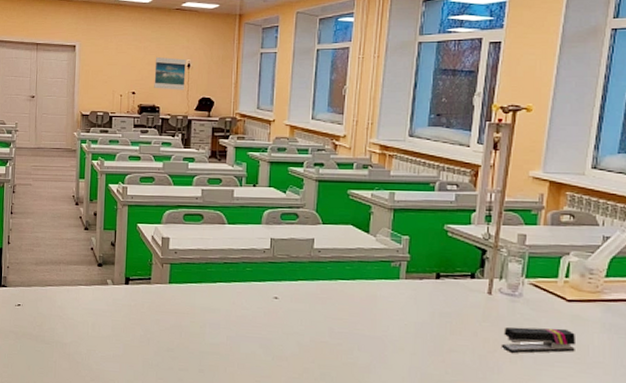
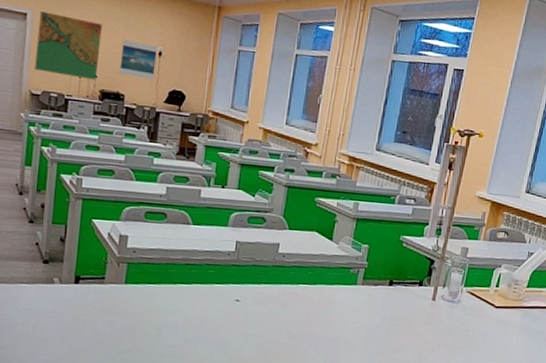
map: none [84,42,138,97] -> present [35,11,103,80]
stapler: present [501,326,577,353] -> none [438,329,499,353]

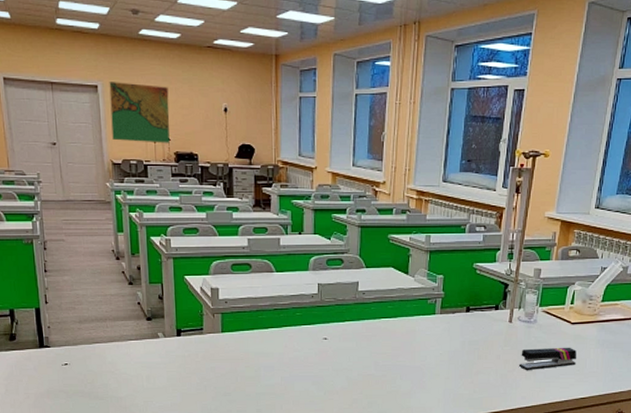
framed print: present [119,39,157,80] -> none [189,99,223,137]
stapler: none [438,329,499,353] -> present [518,347,577,370]

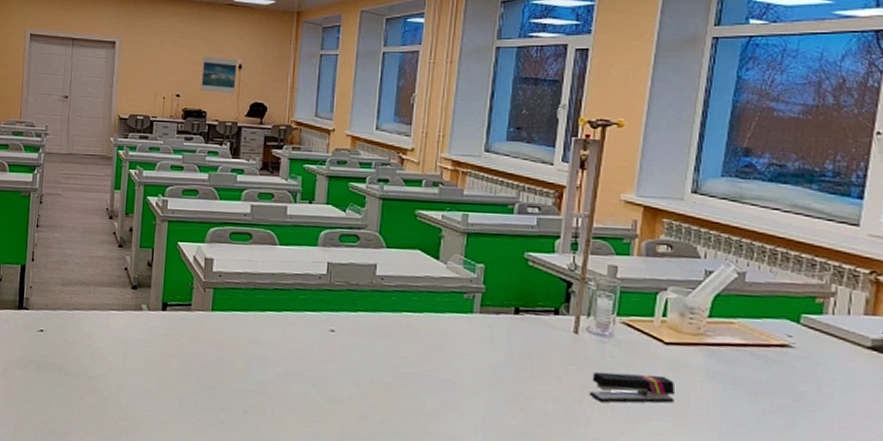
map: present [109,82,170,143] -> none [123,38,184,100]
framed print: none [189,99,223,137] -> present [201,56,237,94]

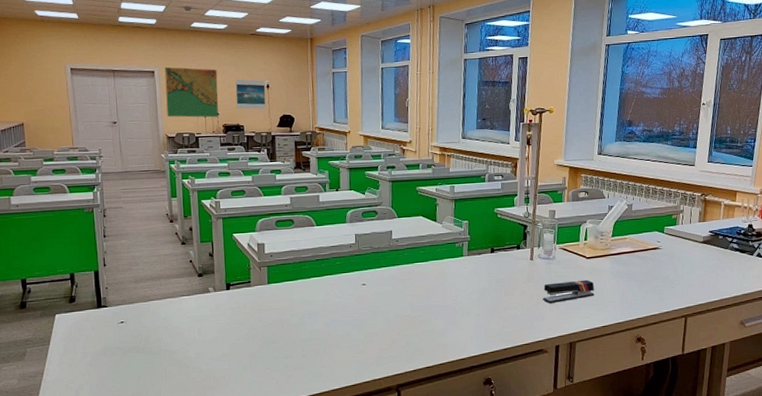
map: none [123,38,184,100] -> present [164,67,219,118]

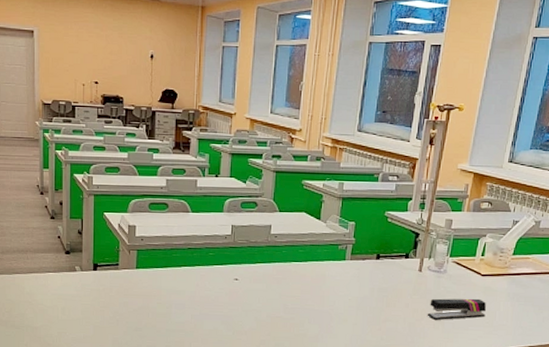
map: present [164,67,219,118] -> none [44,28,99,86]
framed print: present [235,79,266,110] -> none [117,46,149,81]

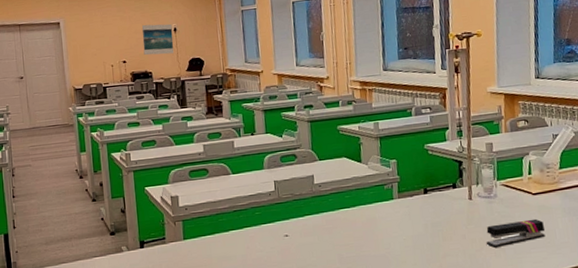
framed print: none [117,46,149,81] -> present [141,23,174,56]

